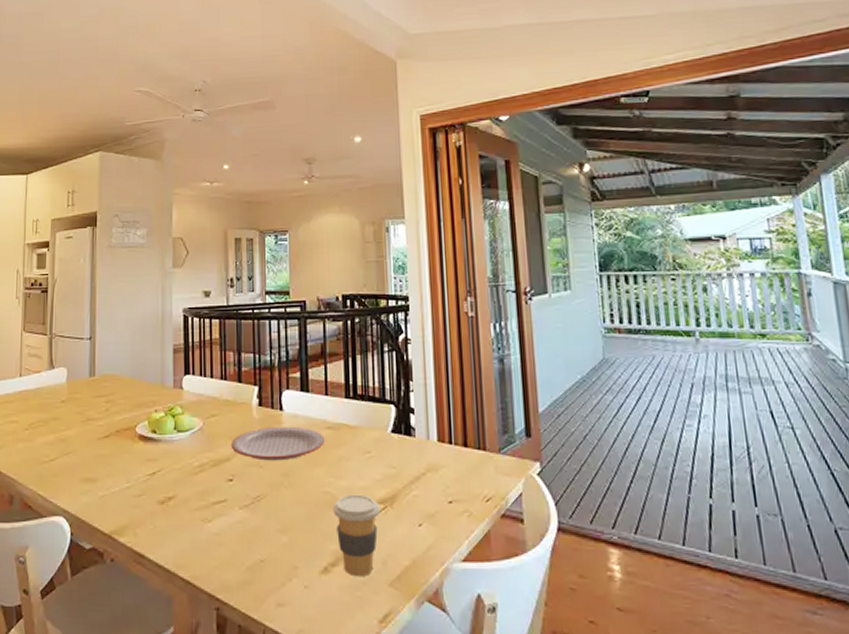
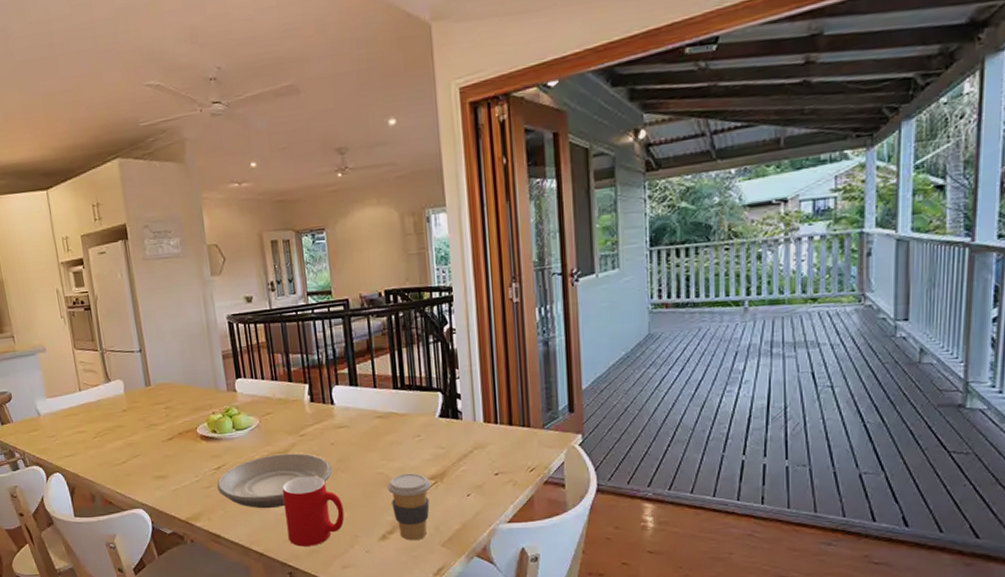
plate: none [149,462,275,526] -> present [217,453,333,509]
cup: none [220,490,284,576] -> present [282,476,345,547]
plate: present [230,426,325,461] -> none [287,418,377,450]

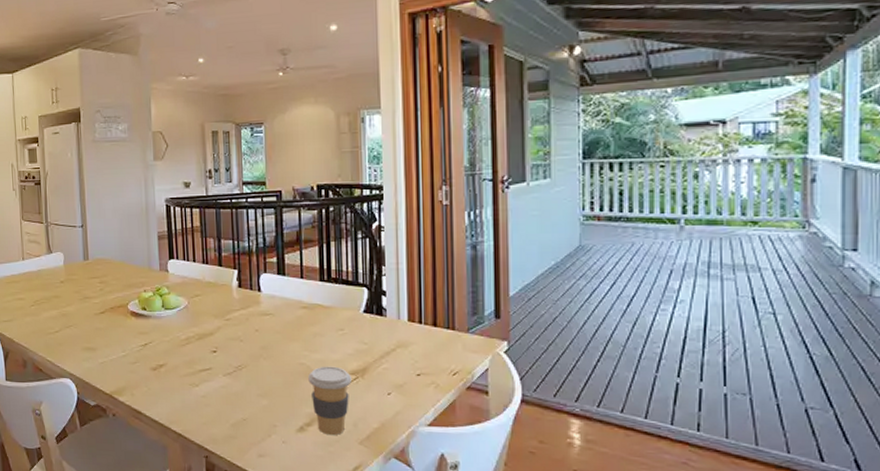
plate: present [217,453,333,509] -> none [143,336,255,390]
cup: present [282,476,345,547] -> none [205,360,264,431]

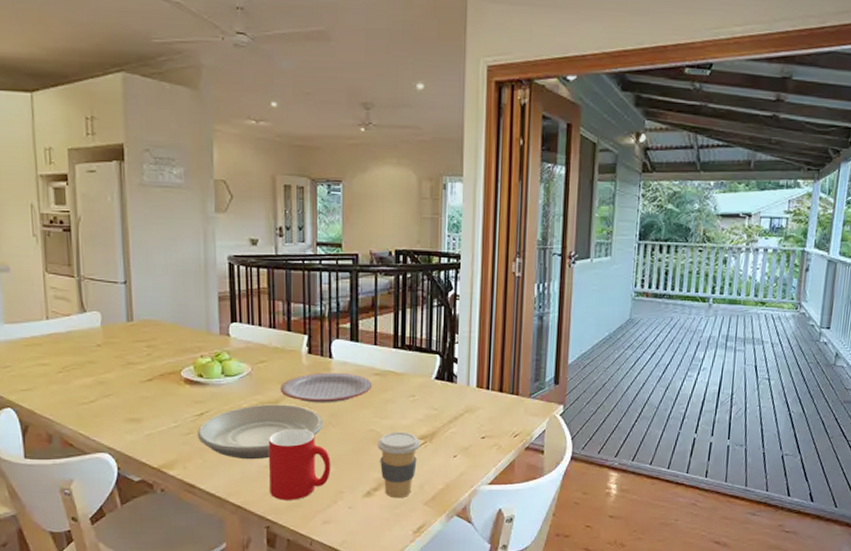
plate: none [143,336,255,390] -> present [198,404,324,460]
cup: none [205,360,264,431] -> present [269,428,331,500]
plate: none [213,305,301,336] -> present [280,372,373,403]

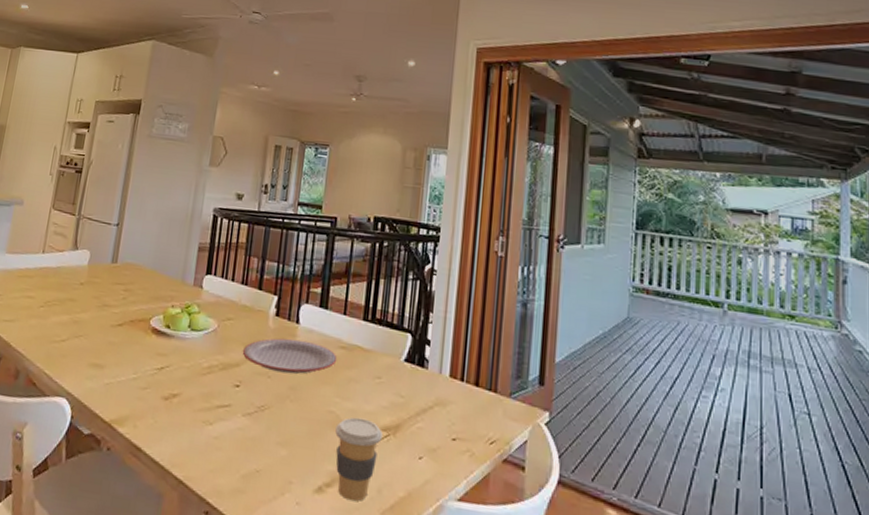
plate: present [198,404,324,460] -> none [154,365,282,429]
cup: present [269,428,331,500] -> none [215,397,284,484]

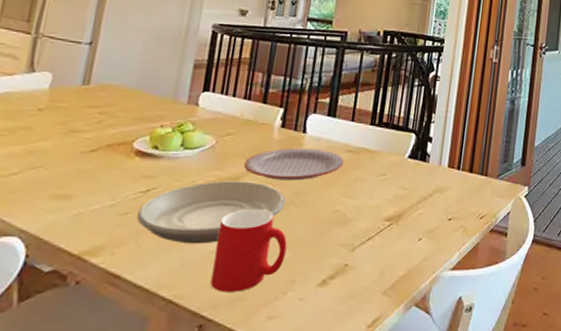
plate: none [154,365,282,429] -> present [137,180,286,244]
cup: none [215,397,284,484] -> present [210,208,288,292]
coffee cup: present [335,417,383,502] -> none [340,212,386,288]

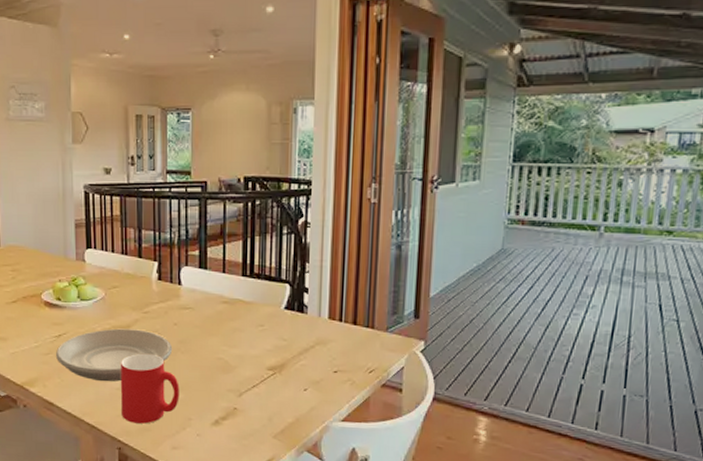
plate: present [243,147,344,181] -> none [131,299,221,330]

